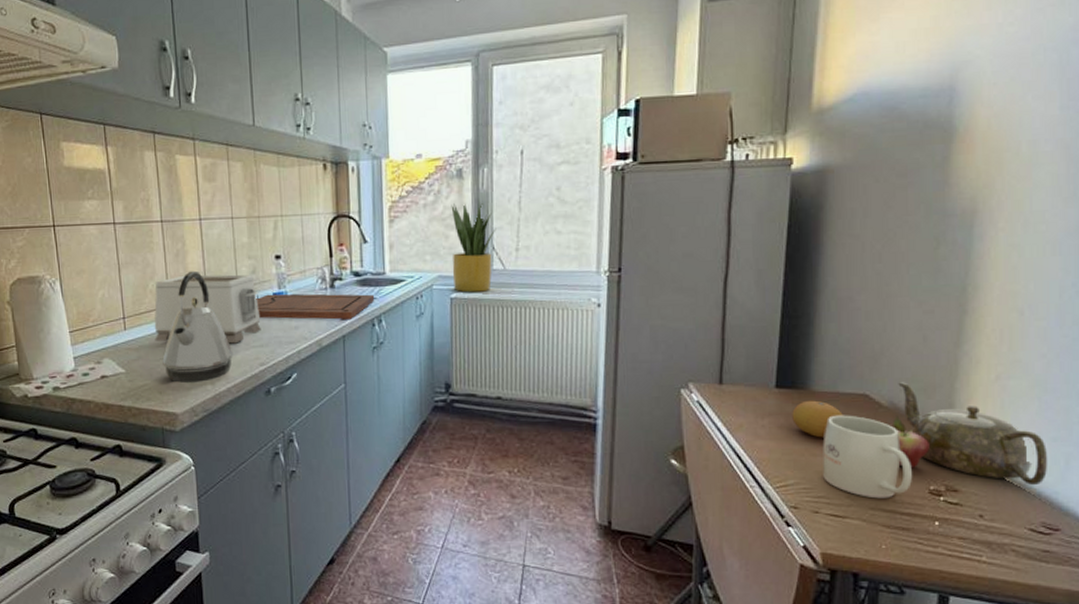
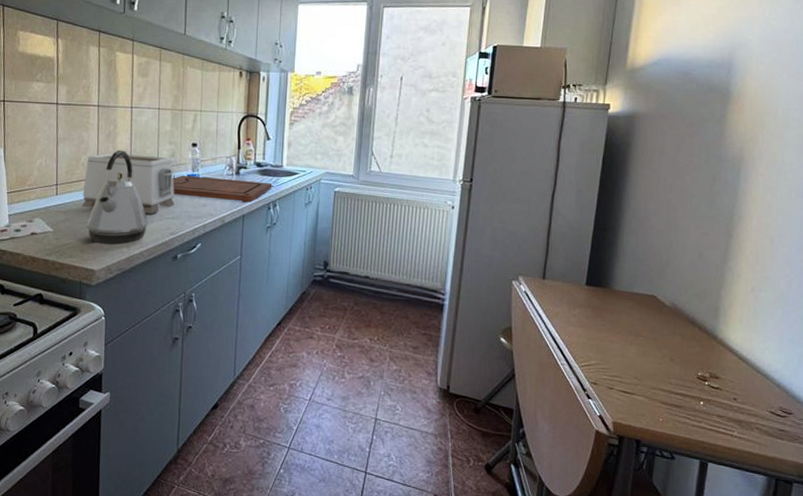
planter: present [451,199,496,293] -> none [337,113,376,189]
fruit: present [792,400,844,438] -> none [597,297,637,328]
mug: present [822,415,913,499] -> none [618,310,686,381]
fruit: present [892,415,929,468] -> none [673,314,700,358]
teapot: present [898,382,1048,486] -> none [678,288,787,378]

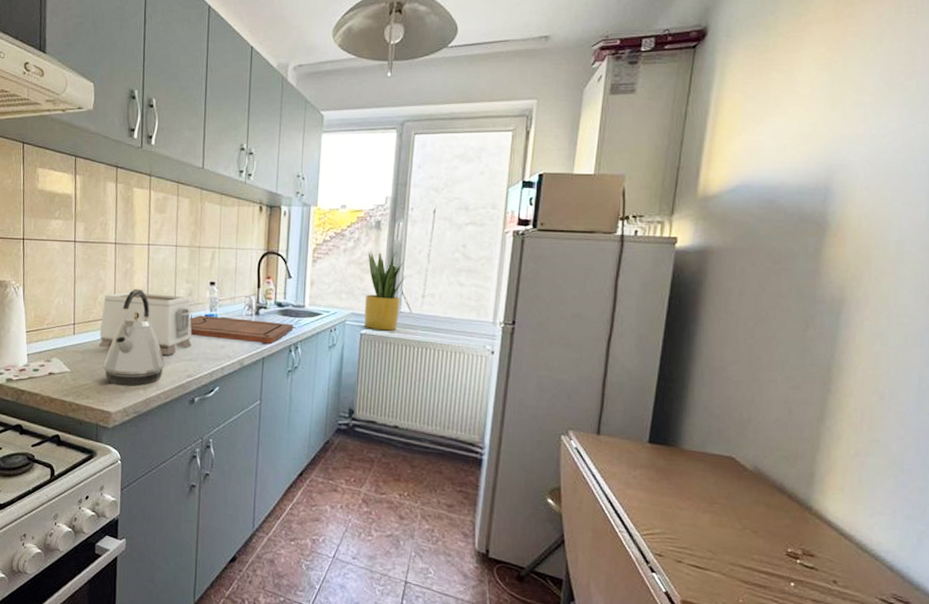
planter: none [337,113,376,189] -> present [364,249,406,331]

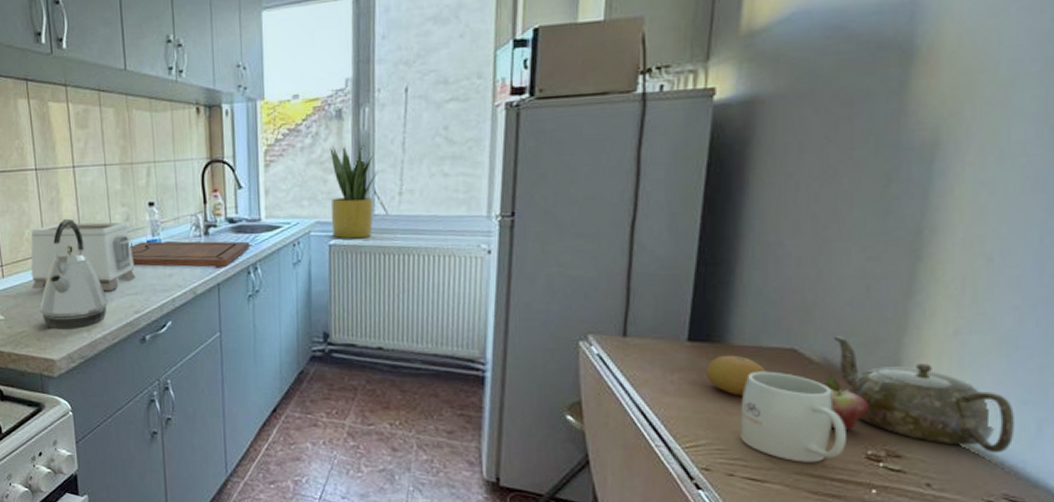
fruit: none [662,457,711,494] -> present [706,355,767,396]
mug: none [688,473,773,556] -> present [740,371,848,463]
fruit: none [755,479,789,530] -> present [825,372,869,431]
teapot: none [762,449,902,559] -> present [833,336,1016,454]

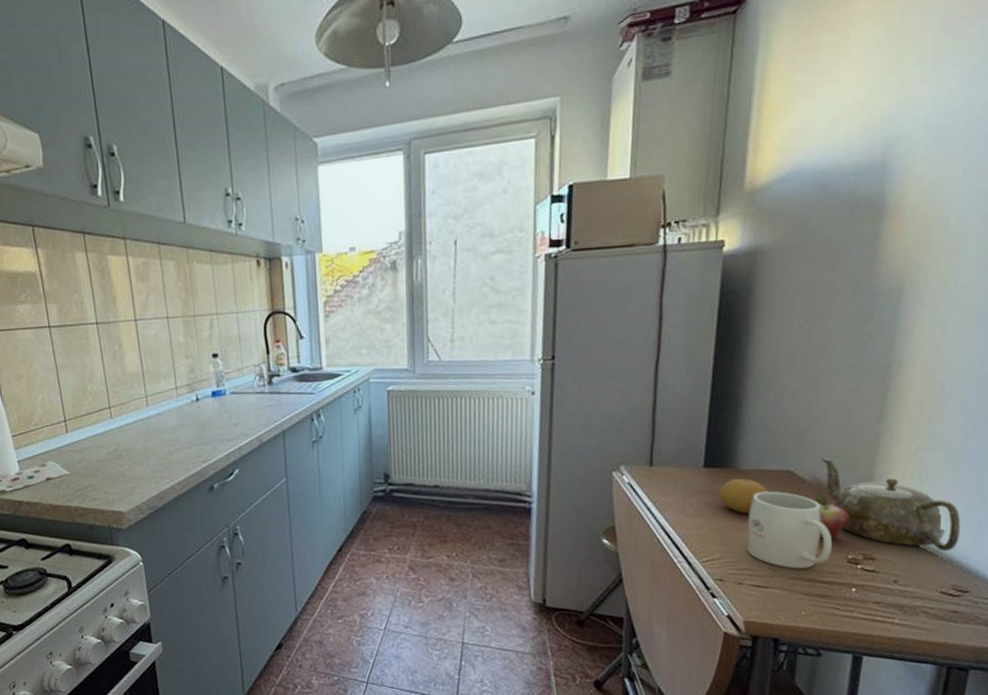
toaster: present [31,222,136,292] -> none [94,374,202,443]
kettle: present [39,218,109,331] -> none [105,372,176,483]
cutting board: present [130,241,250,268] -> none [195,389,313,417]
planter: present [329,141,378,239] -> none [385,291,431,385]

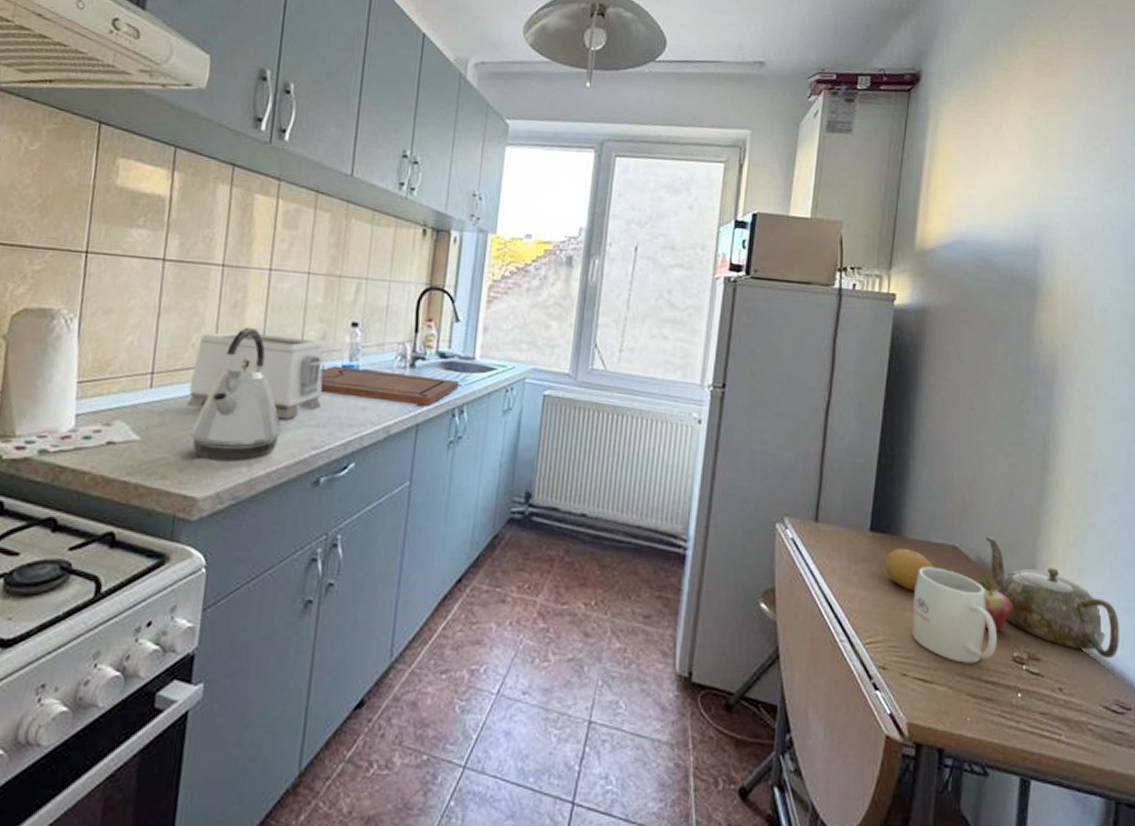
toaster: none [94,374,202,443] -> present [186,331,326,420]
kettle: none [105,372,176,483] -> present [190,327,282,464]
cutting board: none [195,389,313,417] -> present [320,365,460,406]

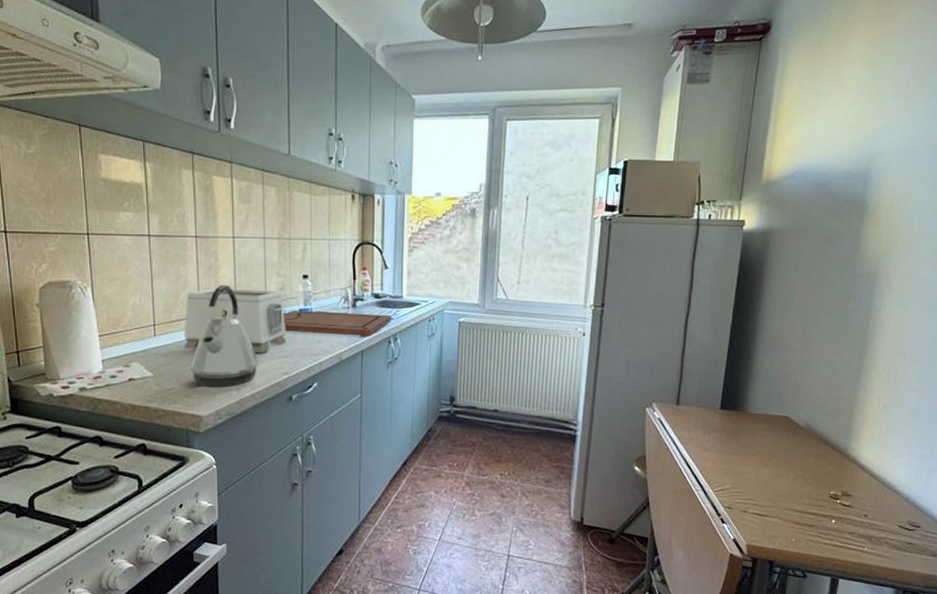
fruit: present [885,548,935,591] -> none [731,420,771,451]
mug: present [912,566,998,664] -> none [752,433,819,501]
fruit: present [980,571,1013,632] -> none [806,434,832,477]
teapot: present [985,536,1120,659] -> none [812,408,916,492]

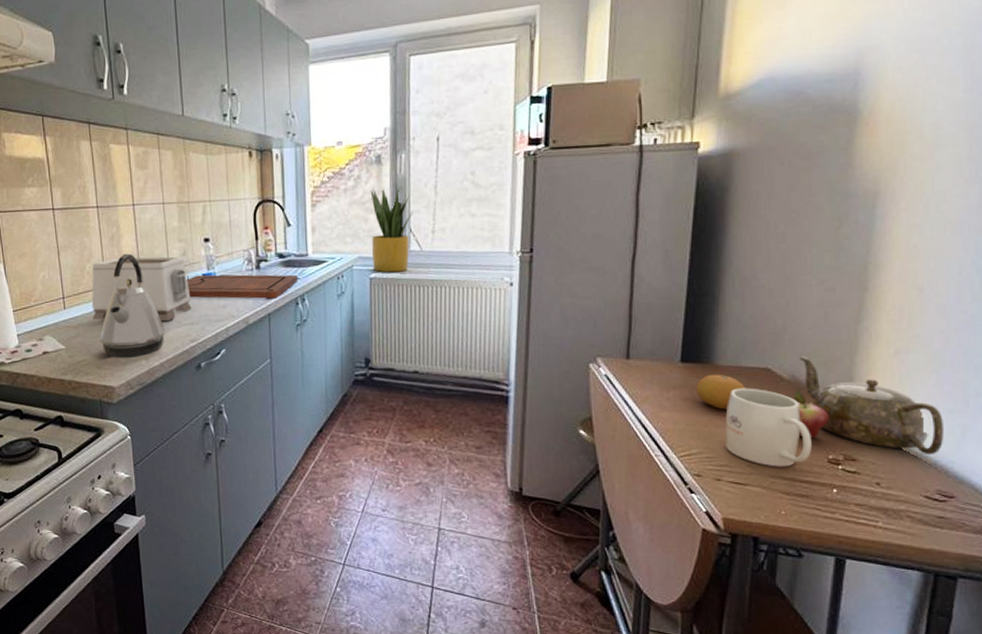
planter: none [462,237,502,318] -> present [370,184,414,273]
fruit: none [731,420,771,451] -> present [696,374,747,410]
mug: none [752,433,819,501] -> present [725,388,813,467]
fruit: none [806,434,832,477] -> present [793,388,829,439]
teapot: none [812,408,916,492] -> present [799,356,945,455]

